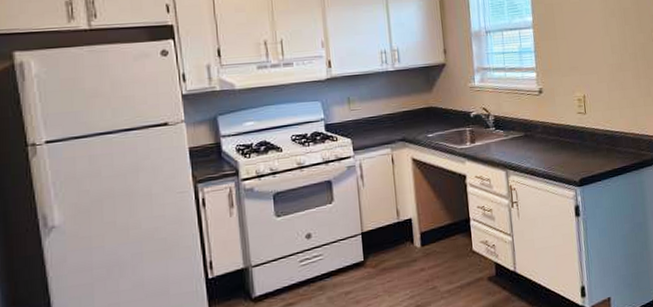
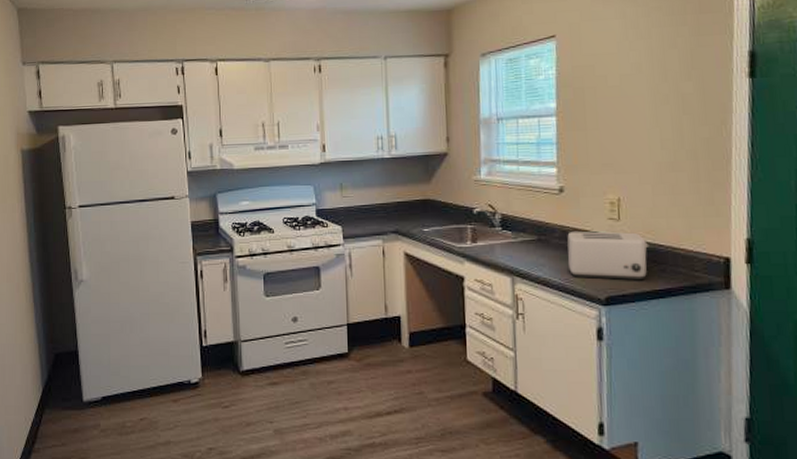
toaster: none [547,122,609,166] -> present [567,231,650,281]

